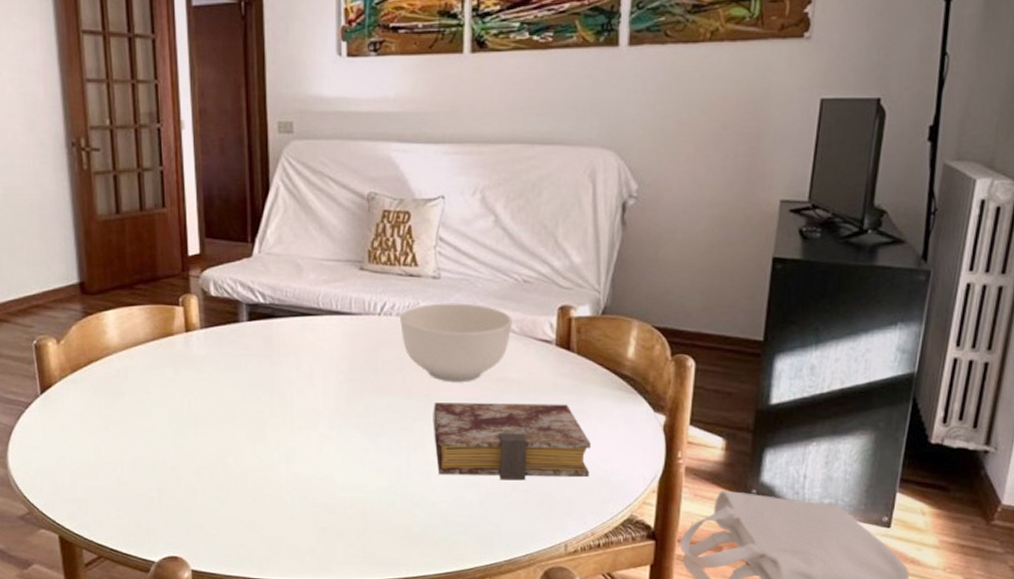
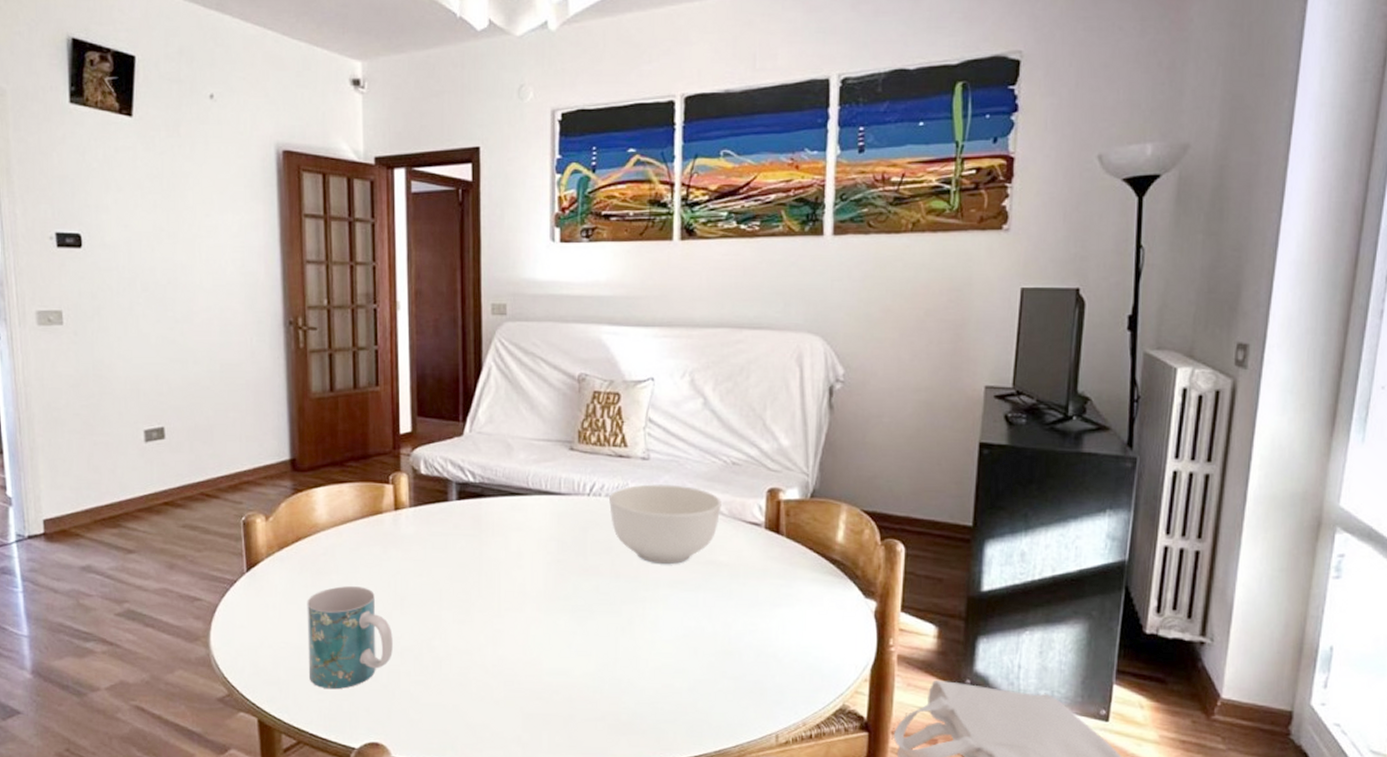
mug: none [102,407,188,507] -> present [307,586,393,690]
book: present [433,403,591,481] -> none [641,585,801,667]

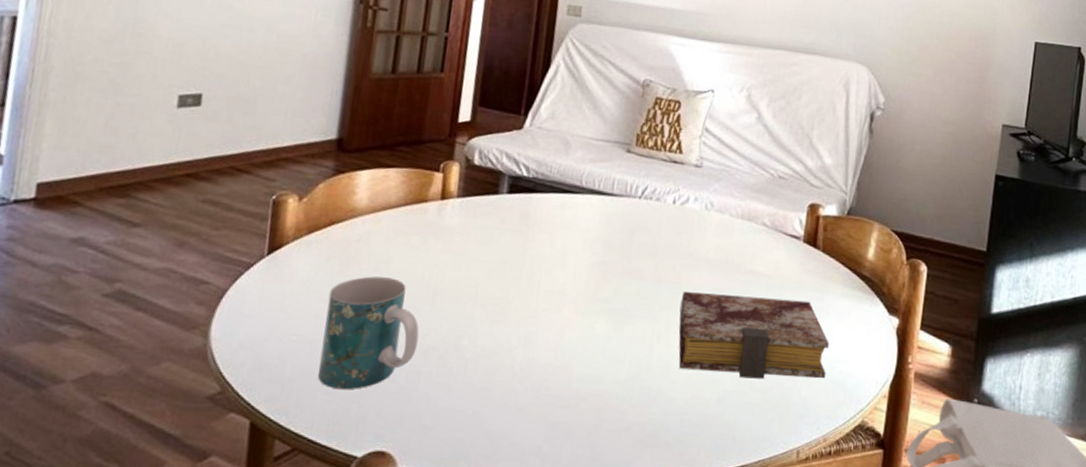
bowl: present [609,484,722,564] -> none [659,191,766,272]
book: none [641,585,801,667] -> present [679,292,829,379]

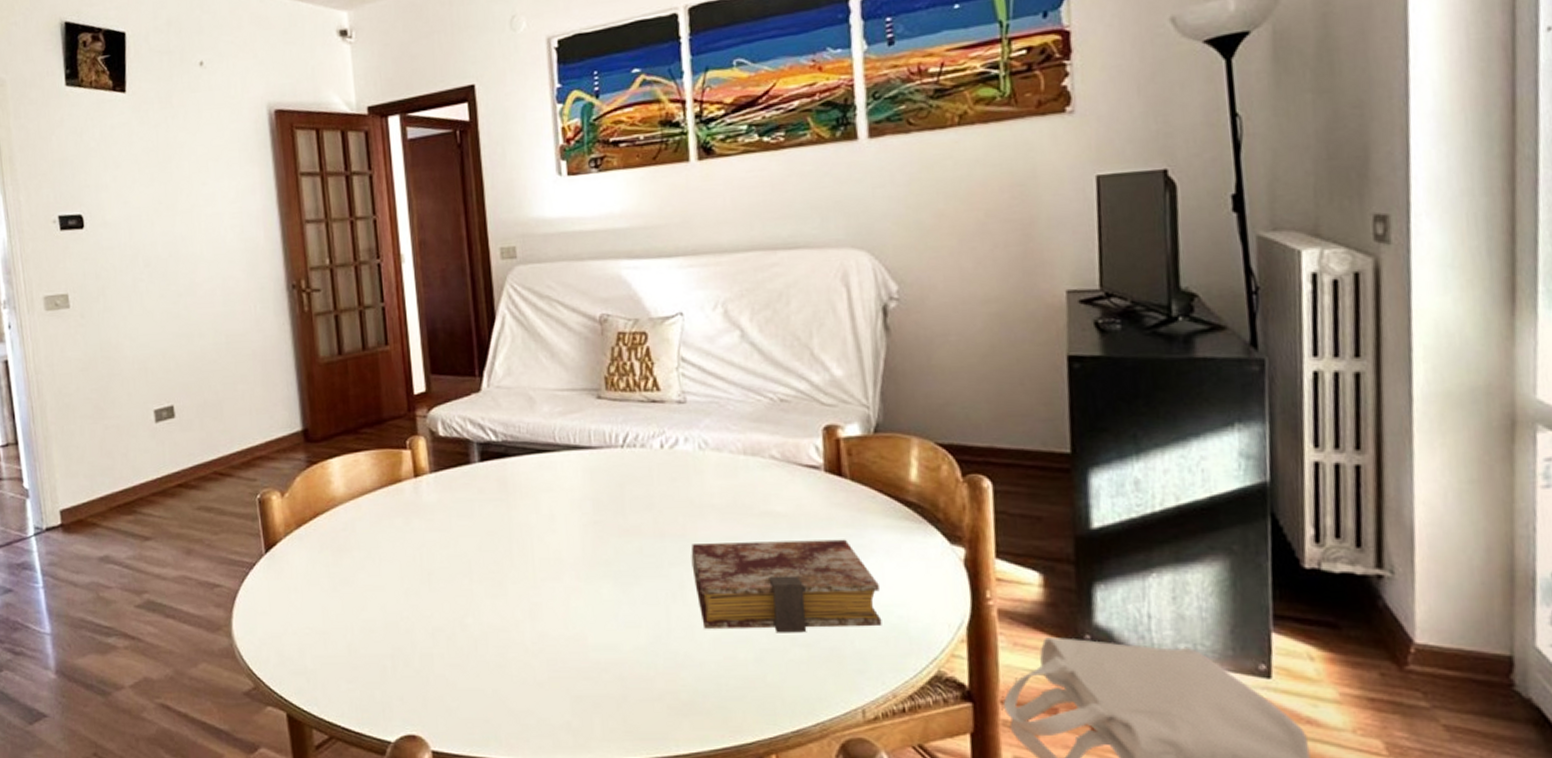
mug: present [318,276,419,390] -> none [329,563,424,678]

